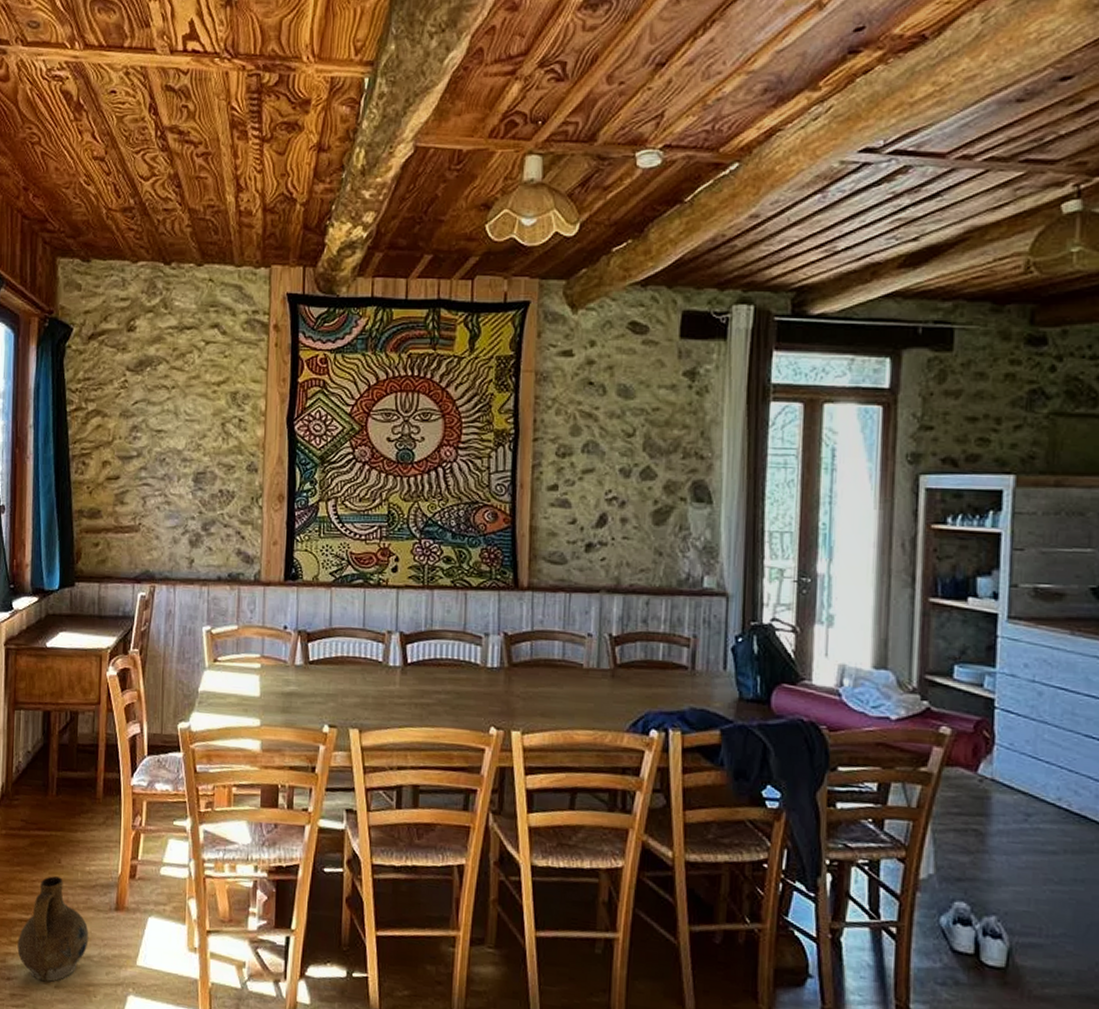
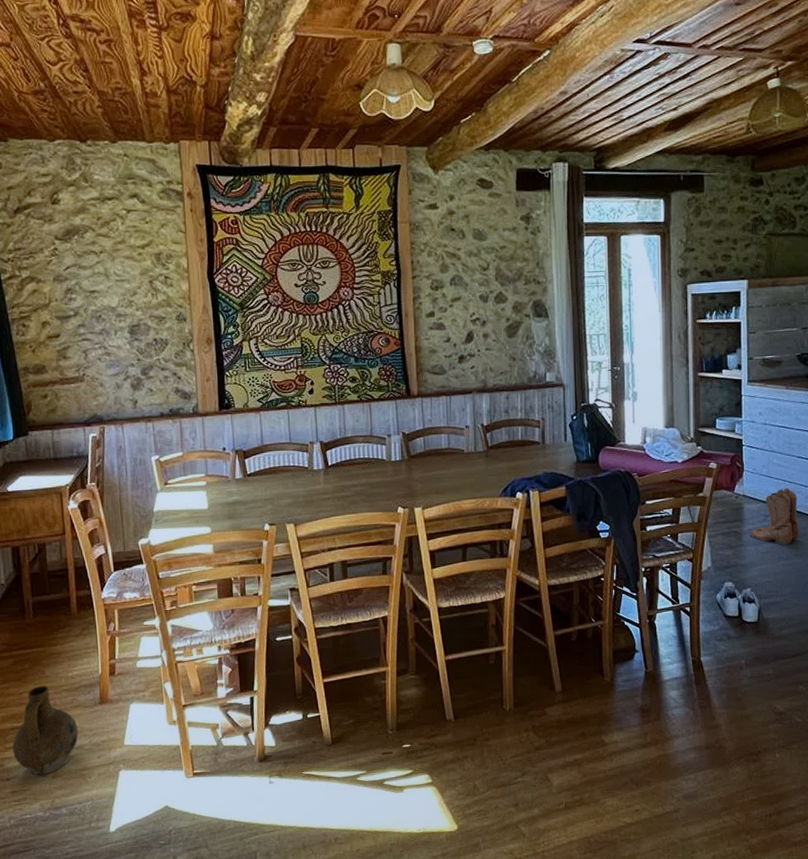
boots: none [999,777,1083,862] -> present [749,487,800,545]

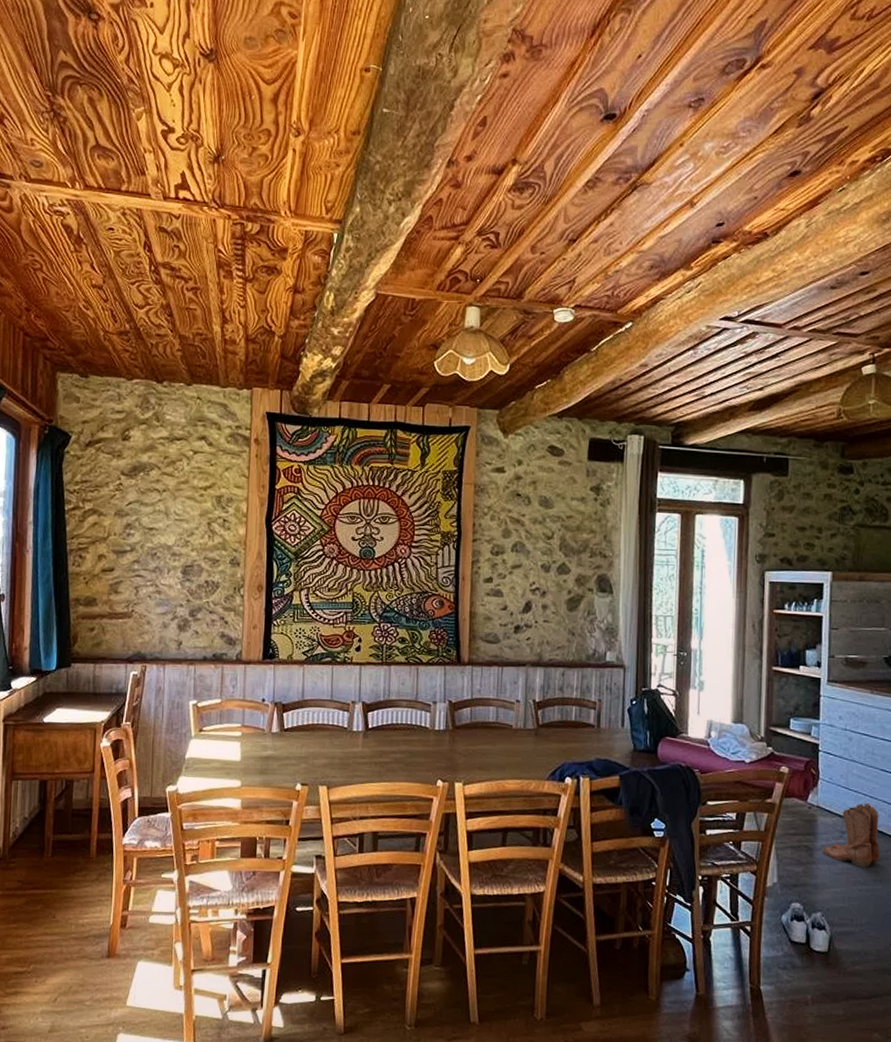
ceramic jug: present [12,686,79,775] -> none [12,930,82,1028]

